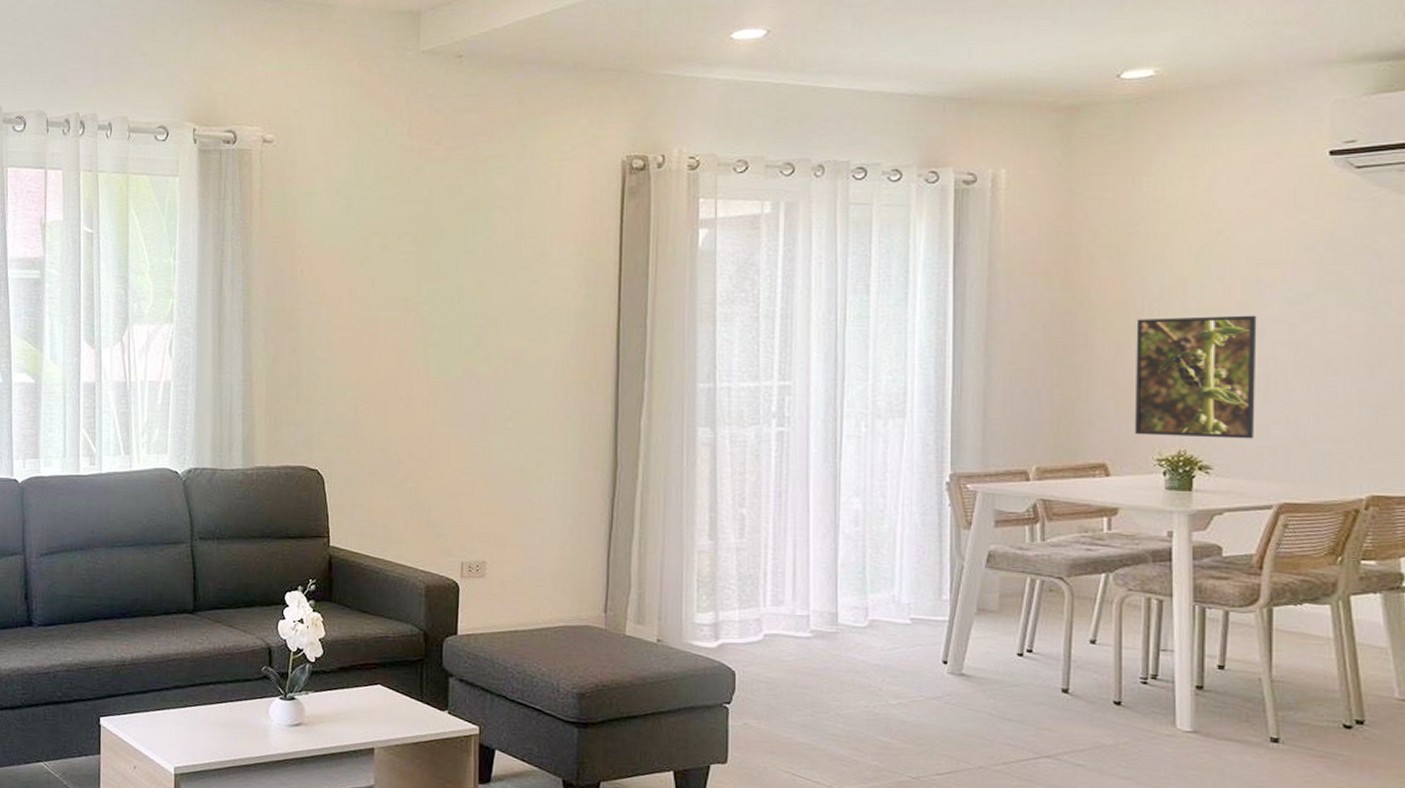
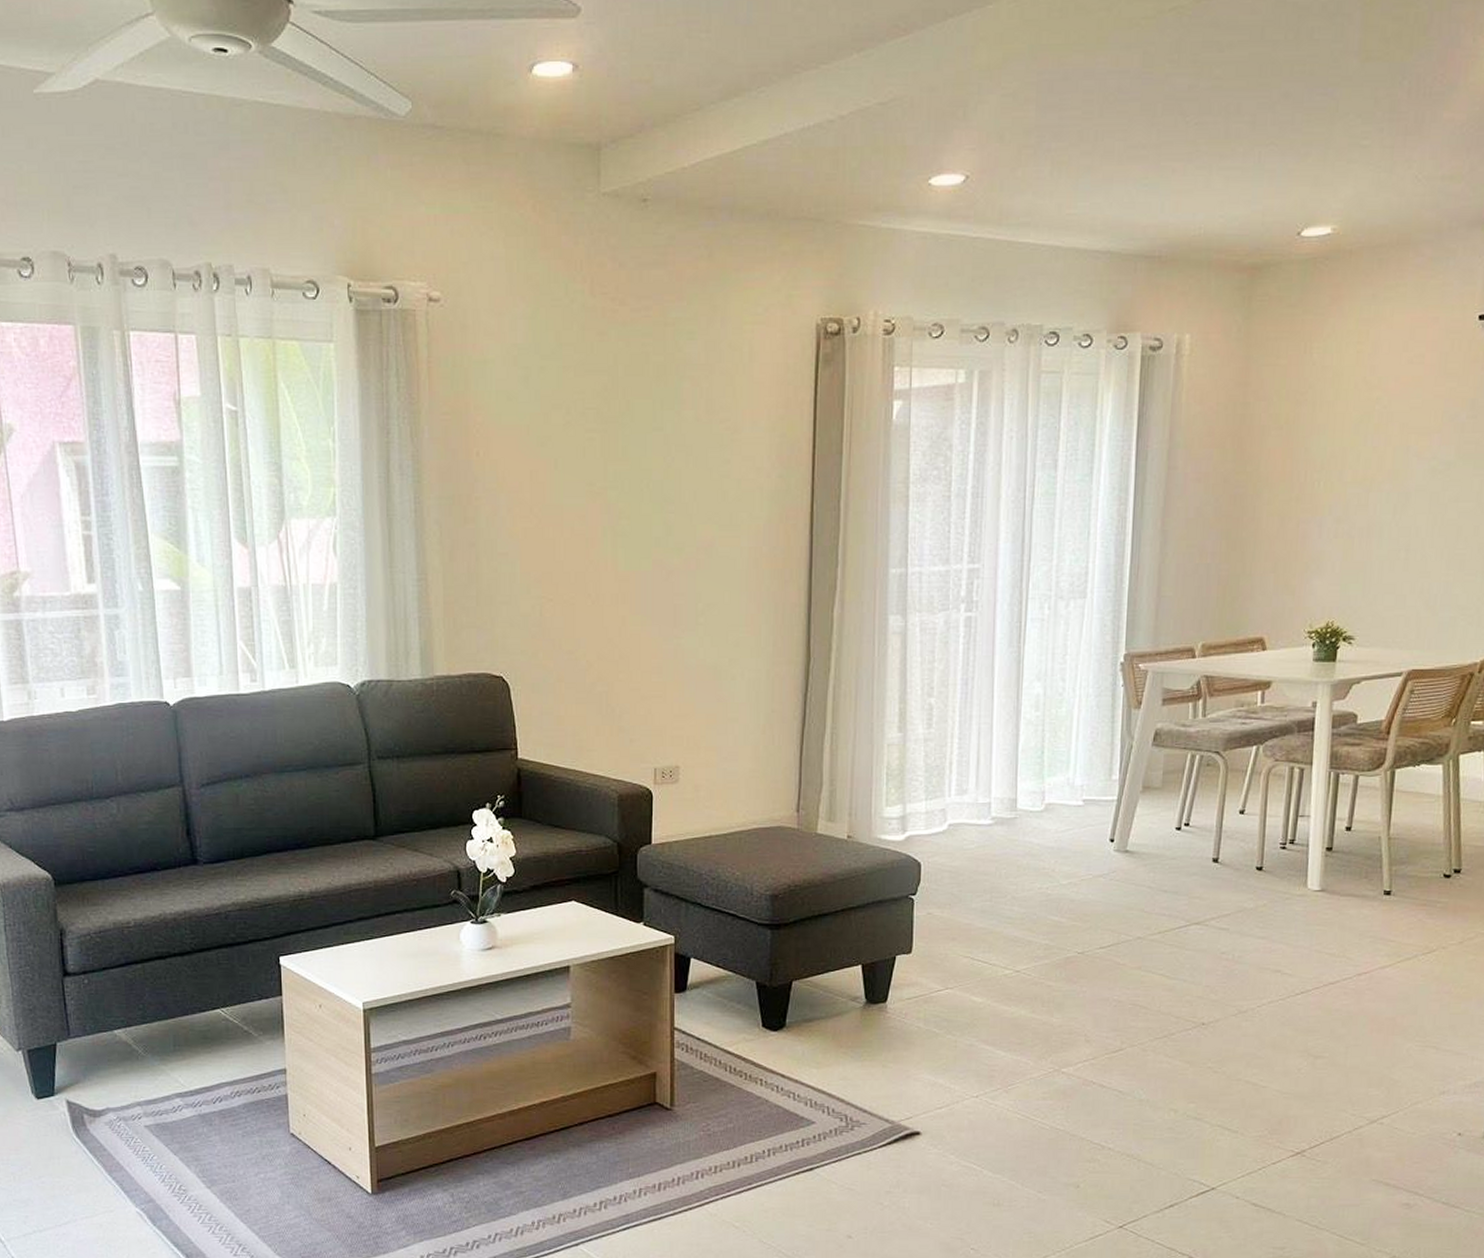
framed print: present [1134,315,1257,439] -> none [1290,485,1404,609]

